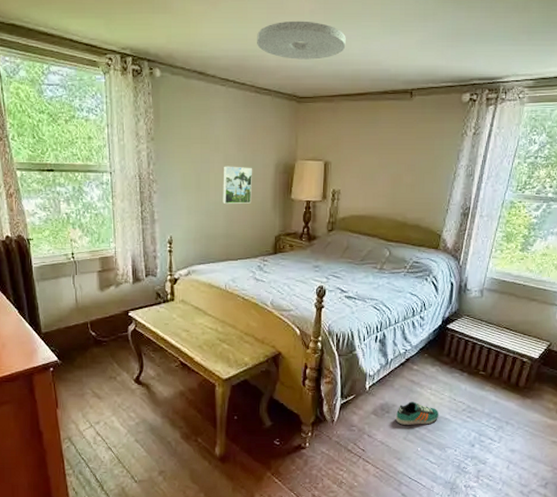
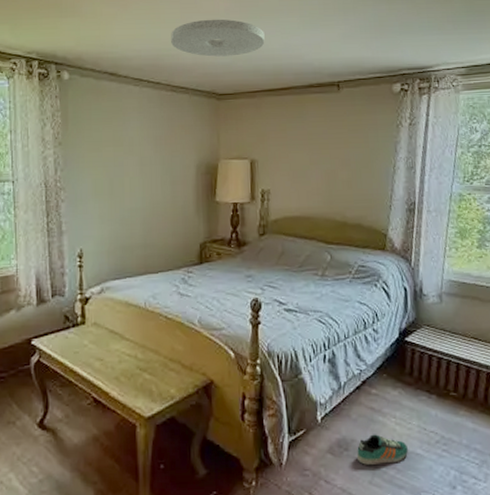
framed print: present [223,166,253,204] -> none [138,169,172,210]

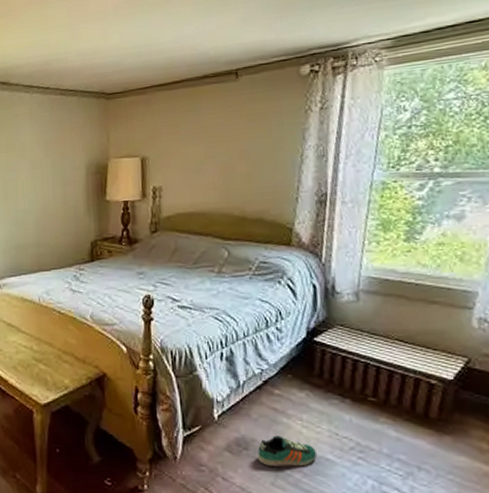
ceiling light: present [171,19,265,57] -> none [59,17,155,57]

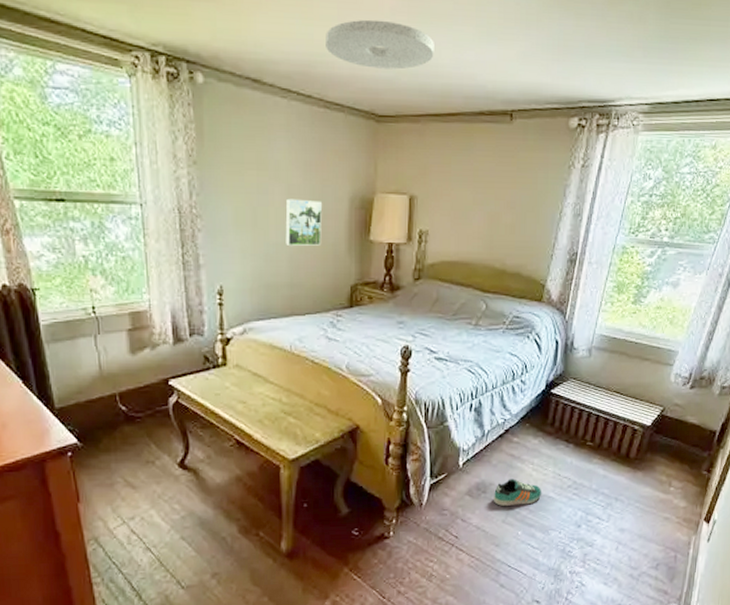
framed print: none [31,171,63,211] -> present [285,198,323,246]
ceiling light: none [59,17,155,57] -> present [326,19,434,70]

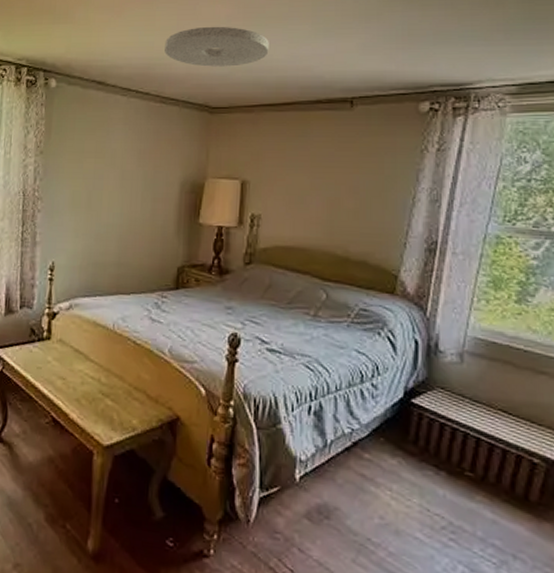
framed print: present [285,198,323,246] -> none [116,183,154,227]
sneaker: present [493,479,541,506] -> none [339,505,404,544]

